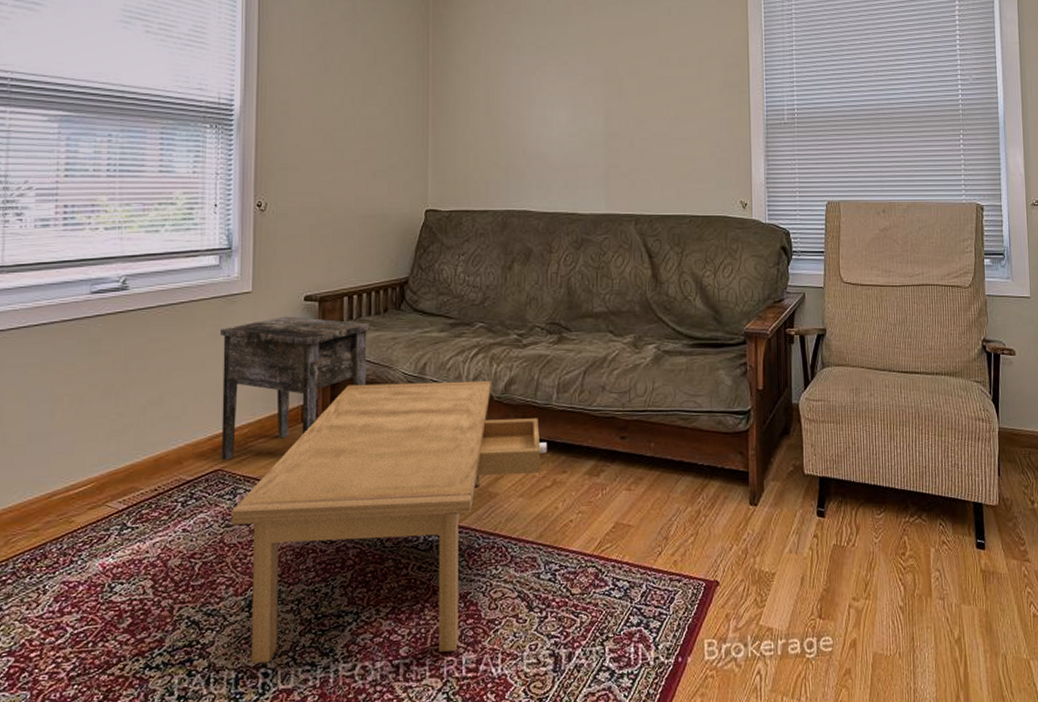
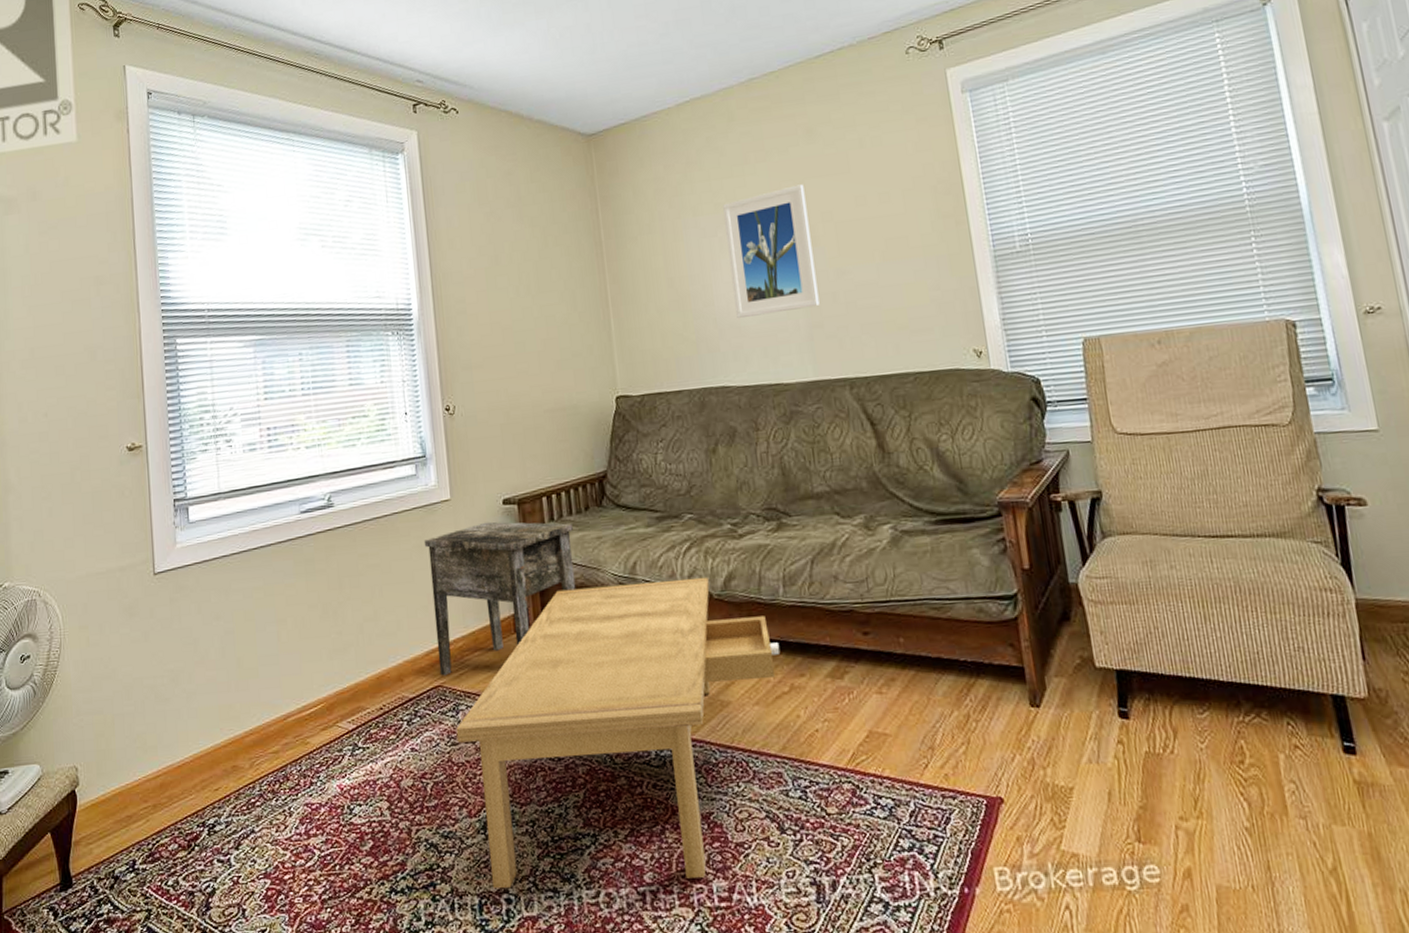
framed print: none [544,40,618,152] -> present [723,184,820,319]

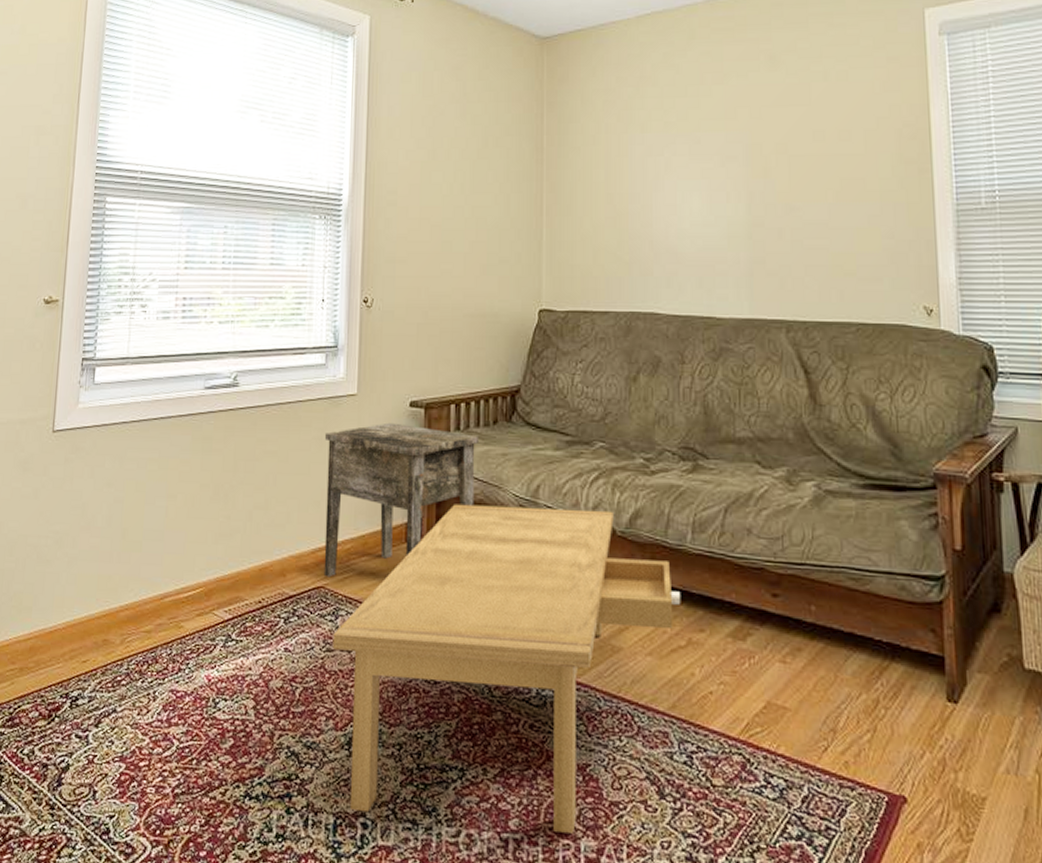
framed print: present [723,184,820,319] -> none [673,112,764,245]

